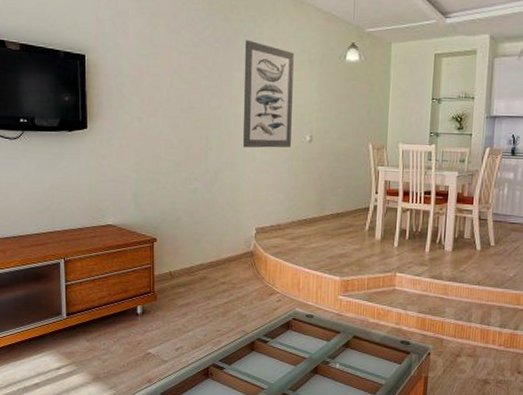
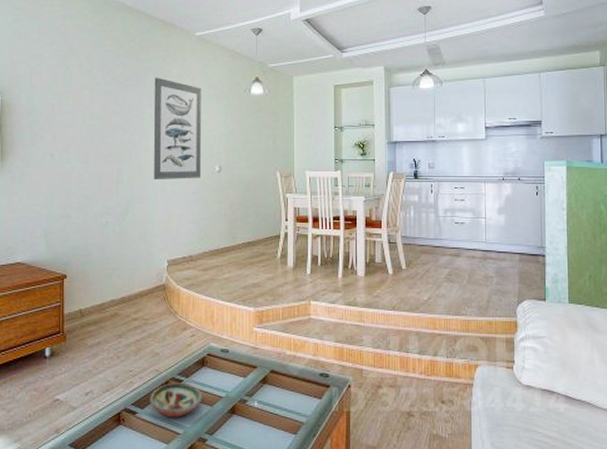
decorative bowl: none [237,343,287,374] -> present [150,382,202,418]

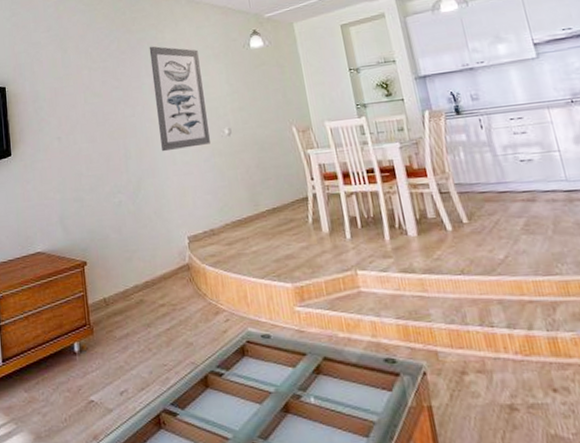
decorative bowl: present [150,382,202,418] -> none [189,376,249,419]

